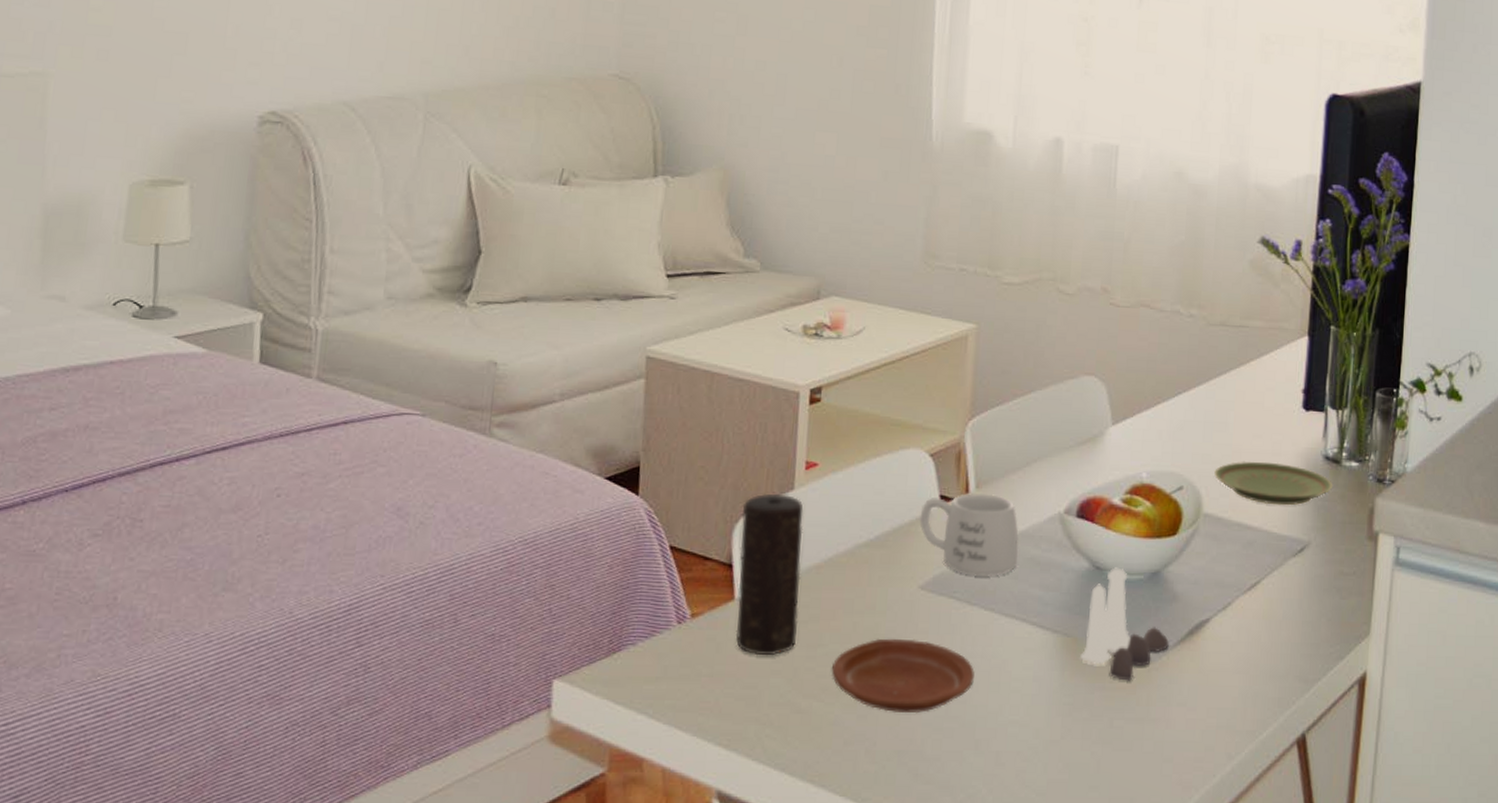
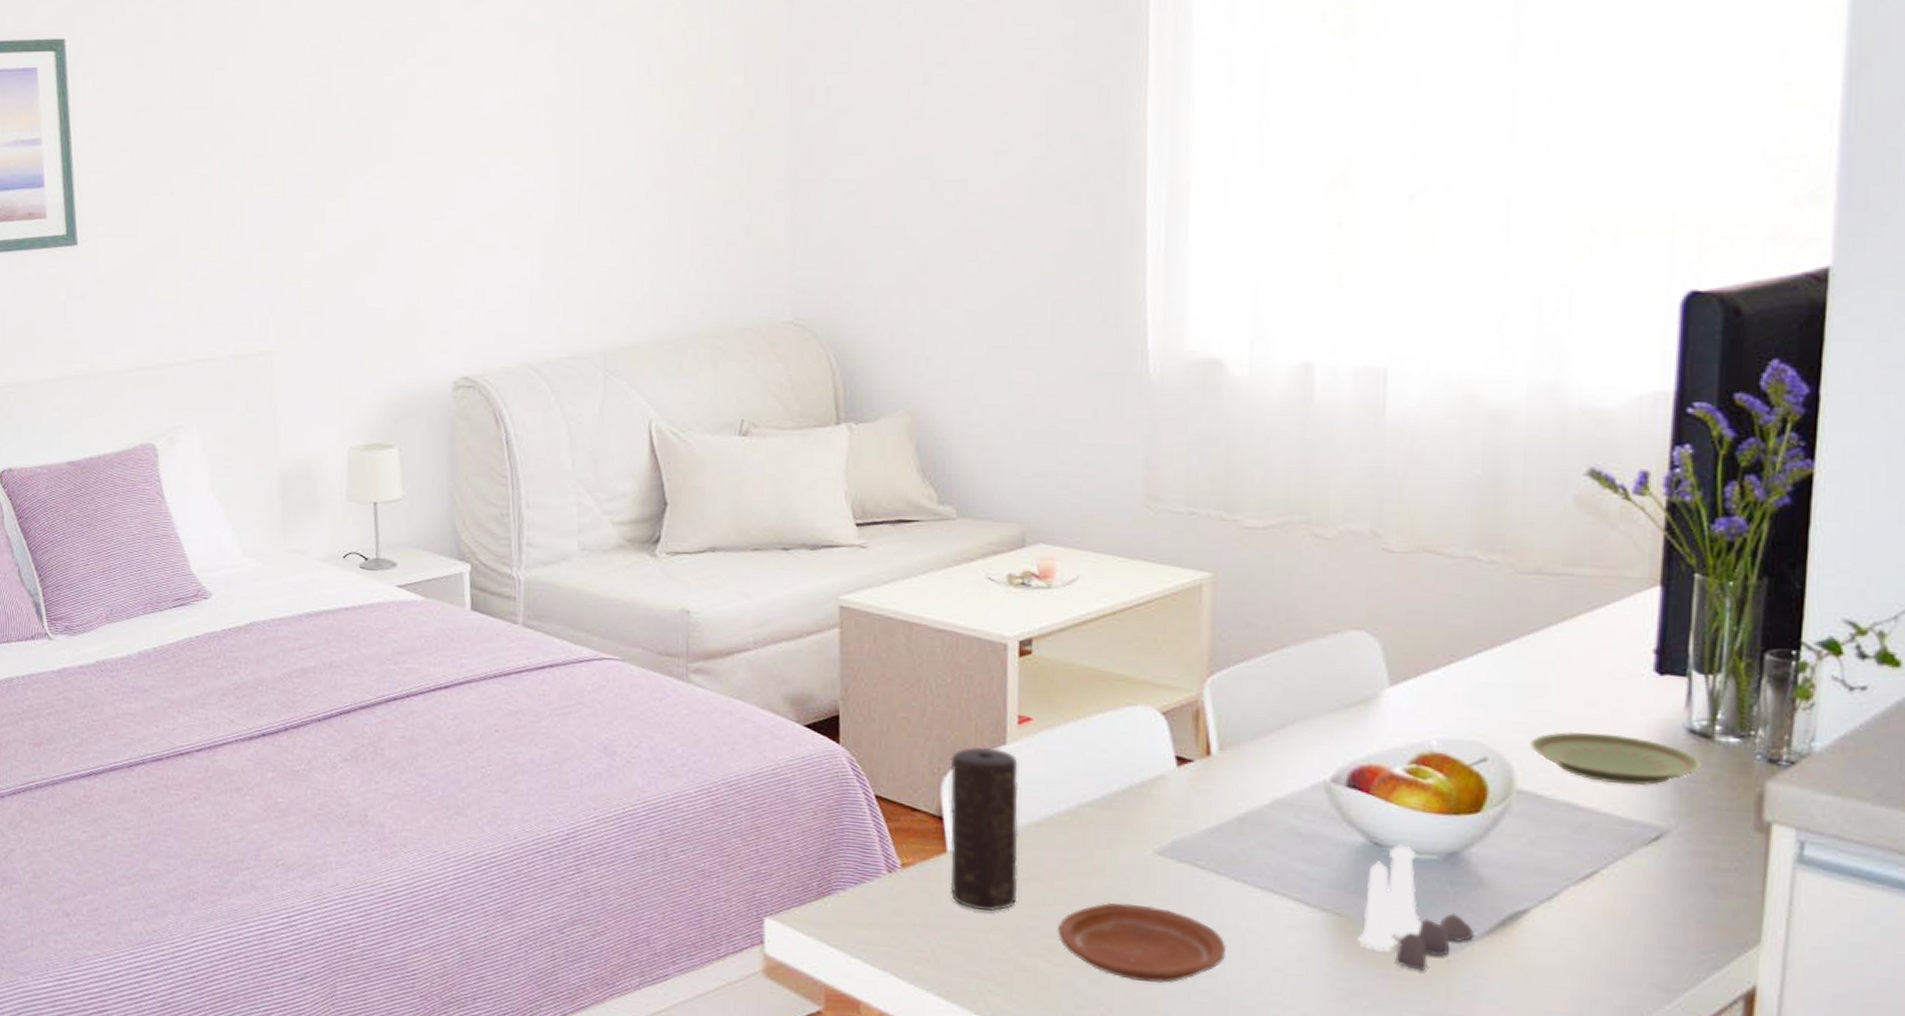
mug: present [919,492,1019,576] -> none [1152,754,1275,846]

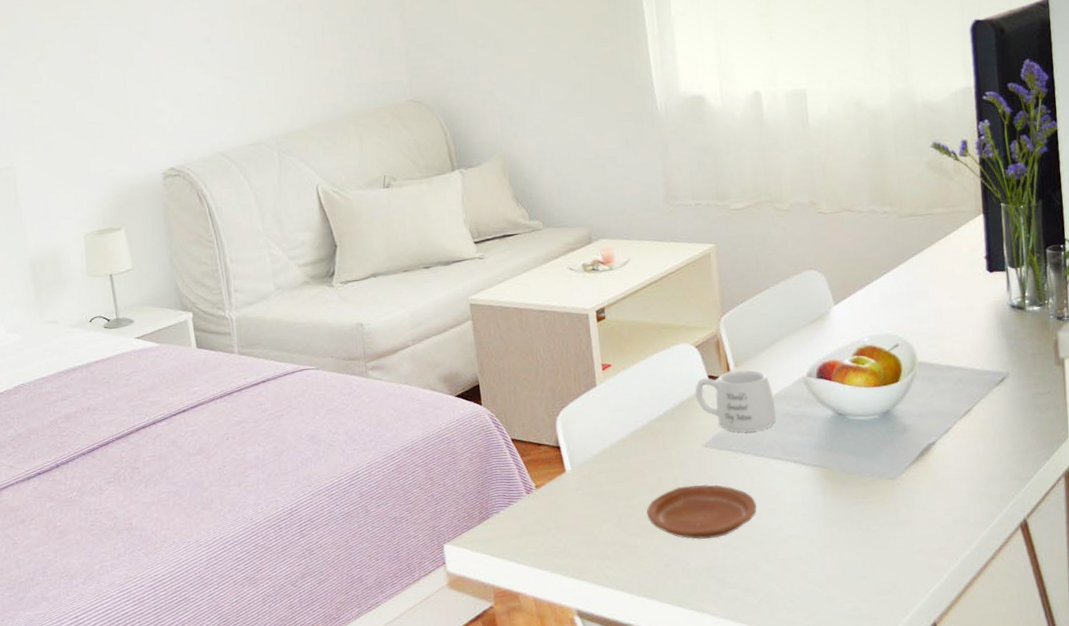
candle: present [950,746,1019,911] -> none [560,390,618,510]
mug: none [1152,754,1275,846] -> present [695,369,777,432]
salt and pepper shaker set: present [1357,844,1474,971] -> none [836,412,906,496]
plate: present [1530,731,1702,786] -> none [922,315,1021,349]

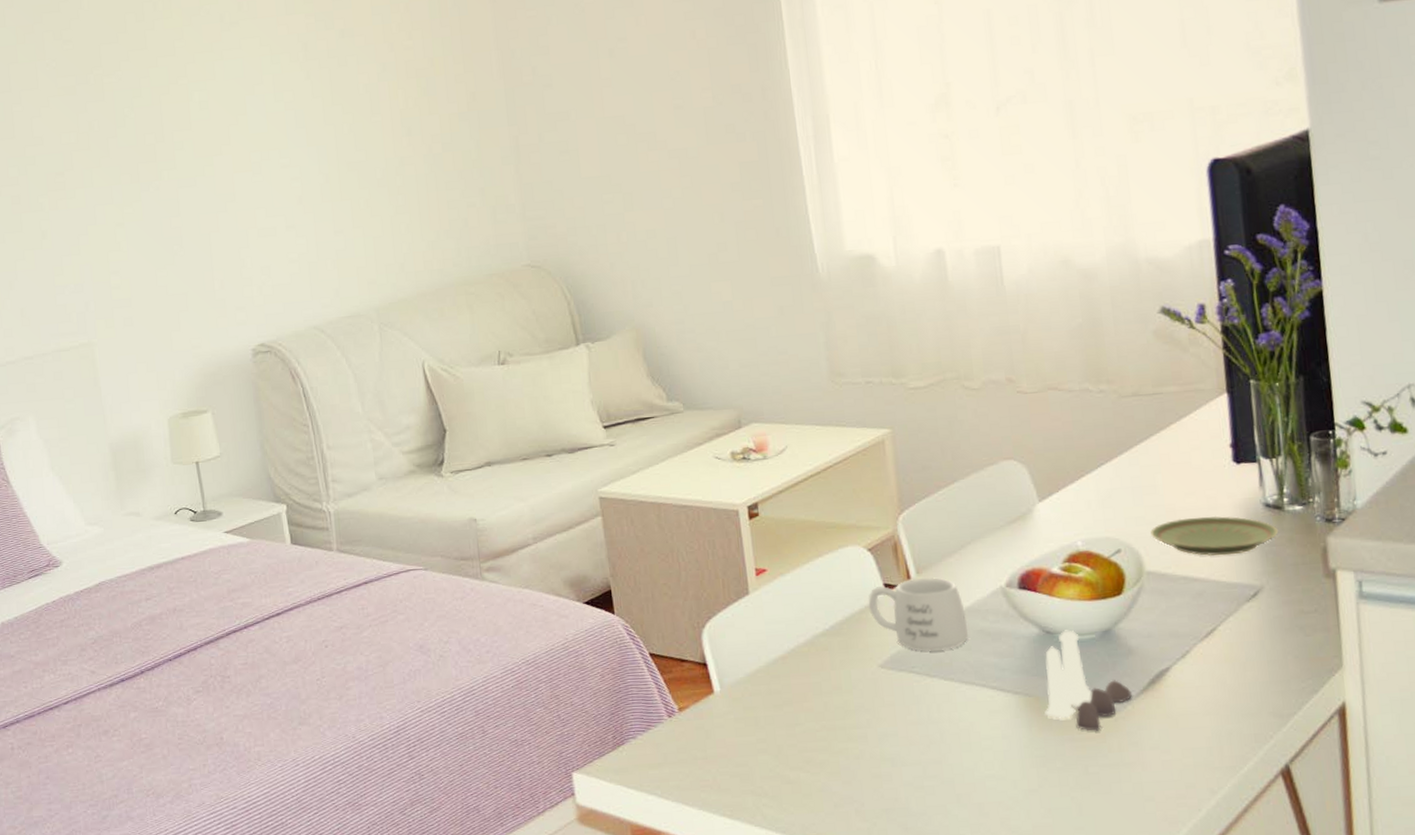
plate: present [646,484,757,540] -> none [811,711,946,777]
salt and pepper shaker set: none [836,412,906,496] -> present [1044,630,1132,731]
plate: none [922,315,1021,349] -> present [1151,515,1279,557]

